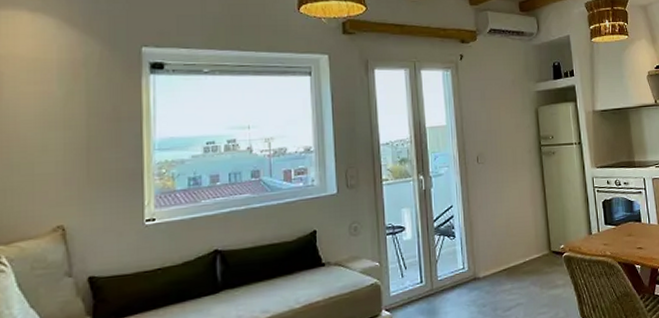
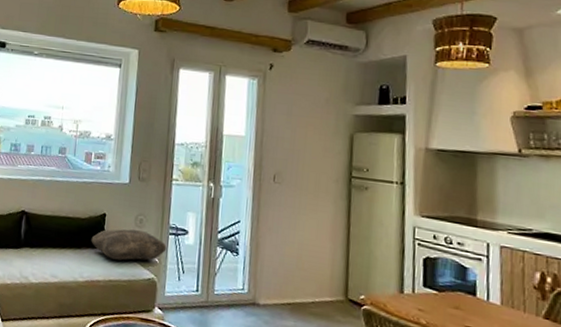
cushion: none [303,237,386,276] -> present [91,229,167,261]

